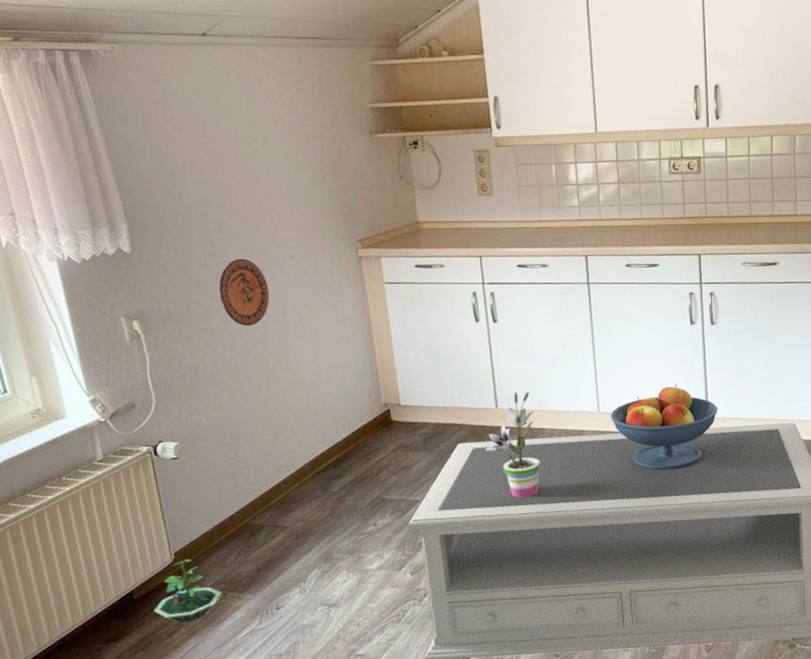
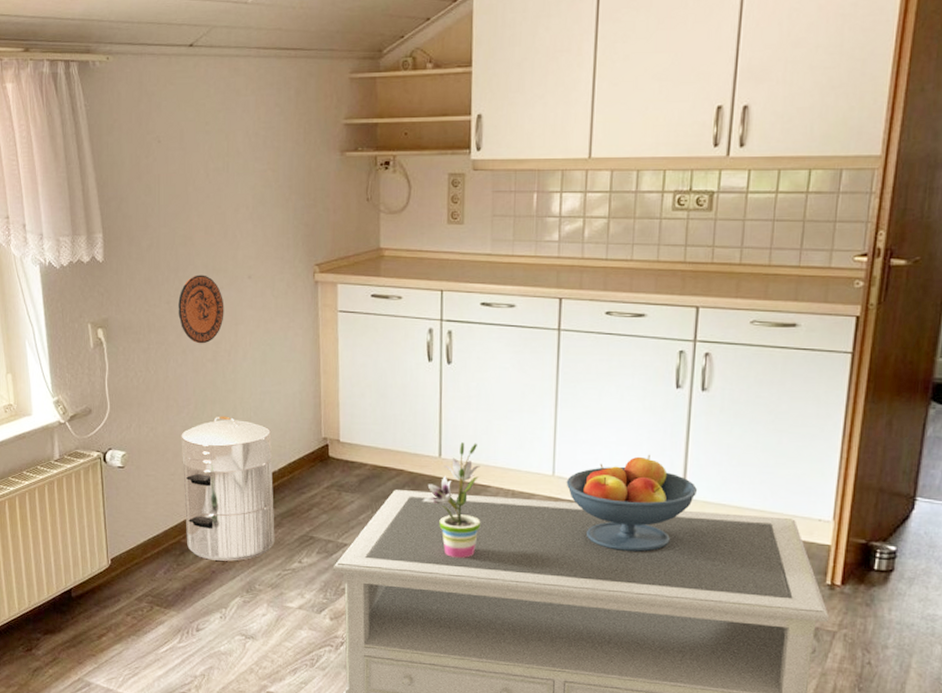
terrarium: present [153,559,222,623] -> none [87,567,149,628]
waste bin: none [236,394,348,537] -> present [180,416,275,561]

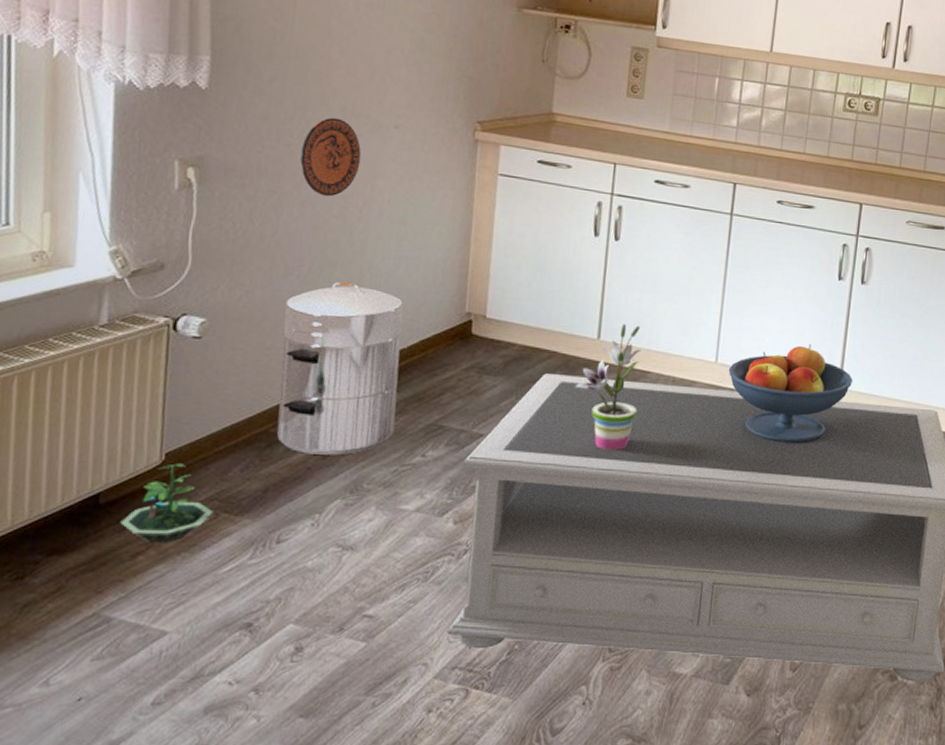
terrarium: none [87,567,149,628] -> present [120,463,214,543]

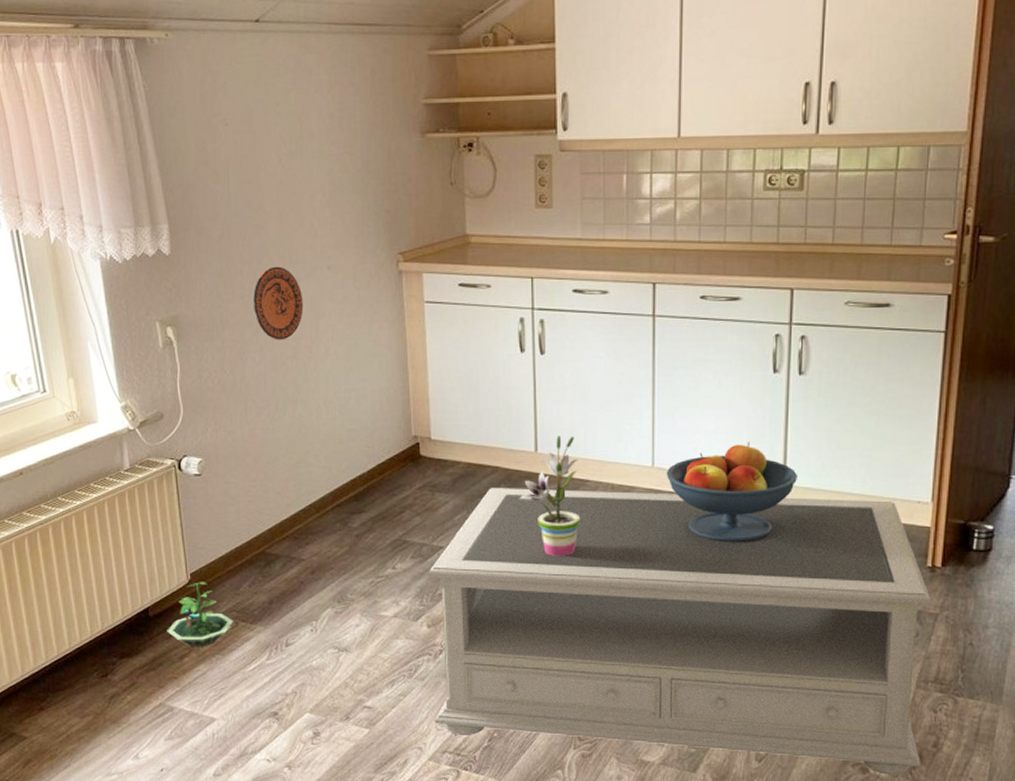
waste bin: present [277,281,405,455] -> none [260,416,366,570]

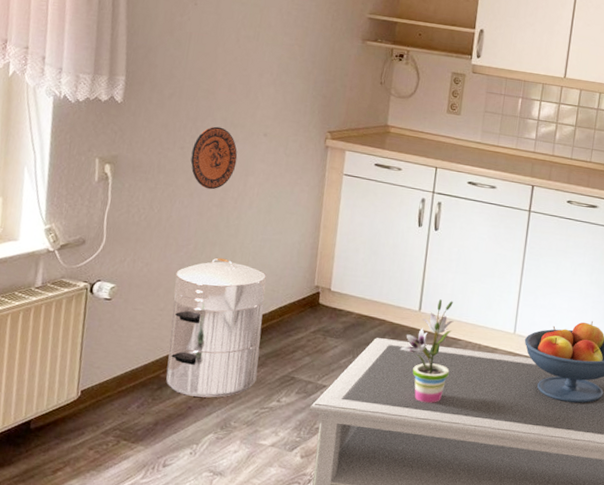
terrarium: present [167,582,234,647] -> none [45,399,116,463]
waste bin: none [260,416,366,570] -> present [166,257,267,398]

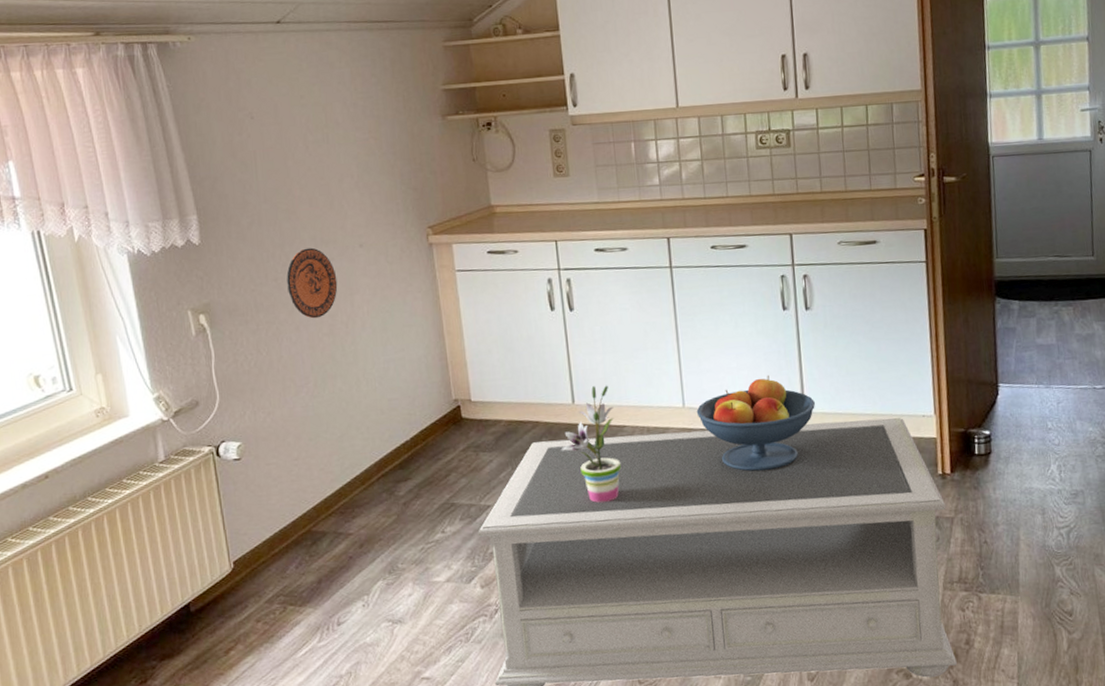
waste bin: present [166,257,267,398] -> none [300,390,414,546]

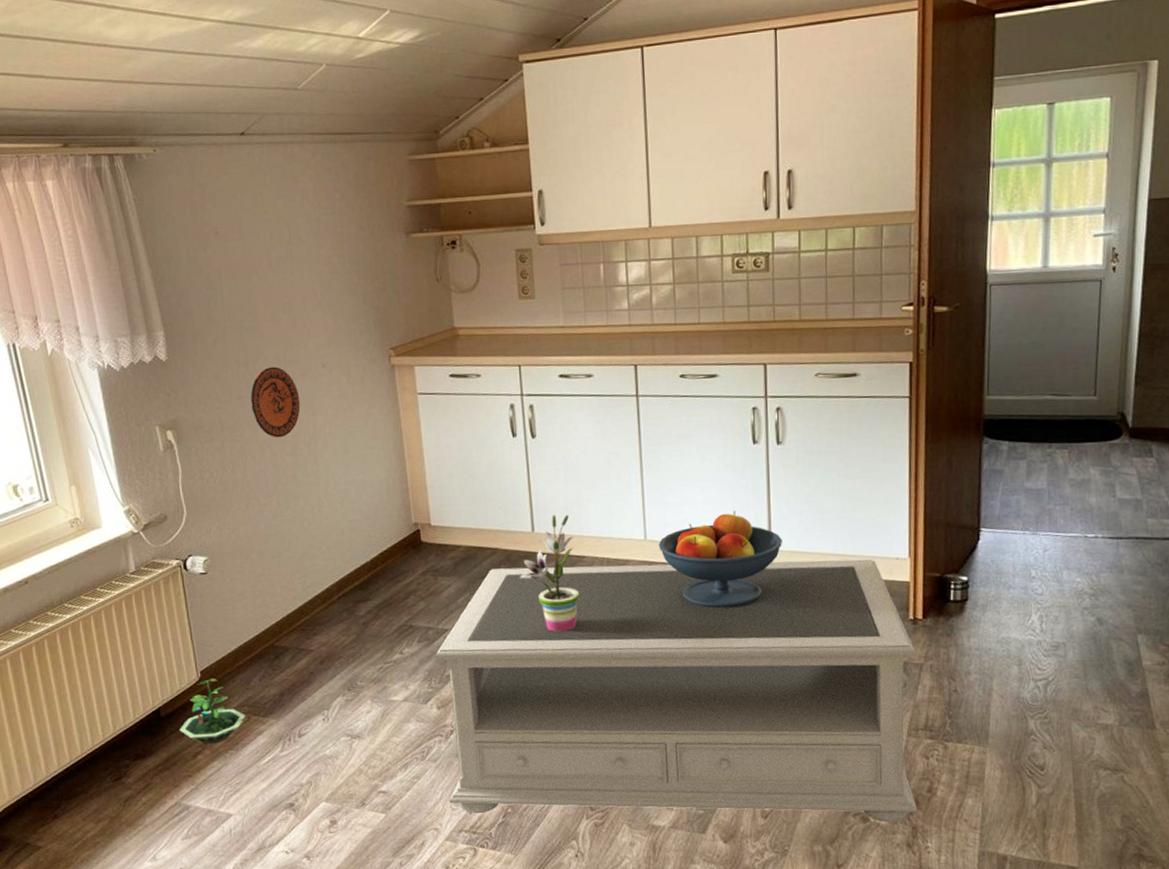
terrarium: none [210,568,282,639] -> present [179,678,246,744]

